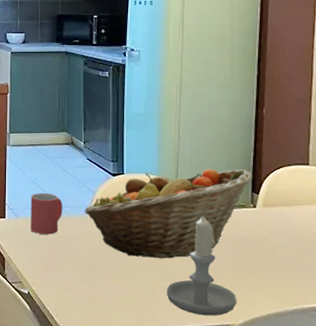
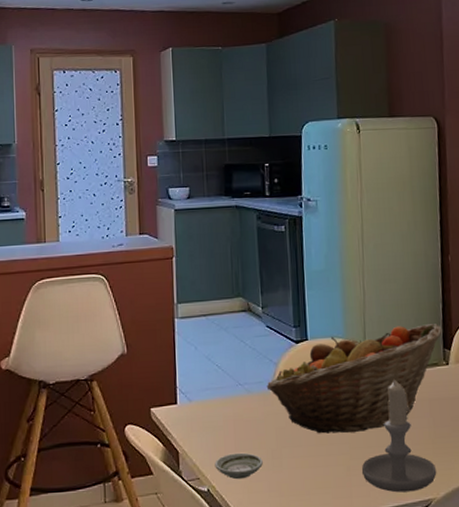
mug: present [30,192,62,235] -> none [205,369,242,419]
saucer: none [35,264,77,287] -> present [214,452,263,480]

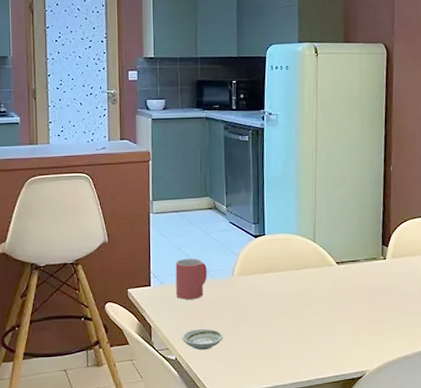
mug: none [205,369,242,419] -> present [175,258,207,300]
fruit basket: present [266,324,442,434] -> none [228,224,382,315]
candle: present [361,380,437,493] -> none [307,271,371,365]

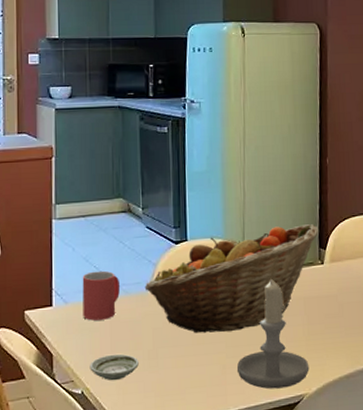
fruit basket: none [228,224,382,315] -> present [144,224,319,334]
candle: none [307,271,371,365] -> present [236,279,310,389]

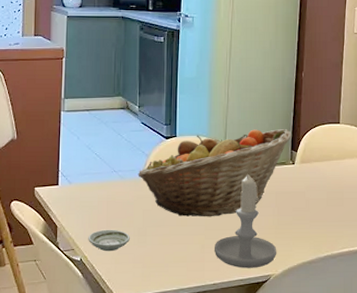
mug: present [82,270,120,321] -> none [84,158,116,200]

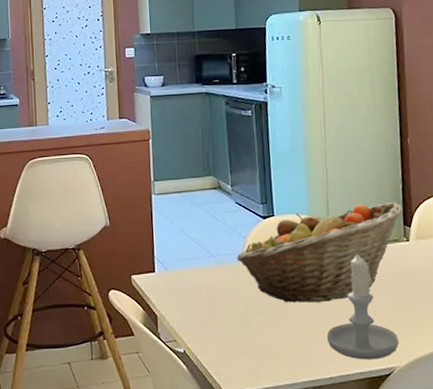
saucer: present [88,229,130,252] -> none [190,318,234,343]

